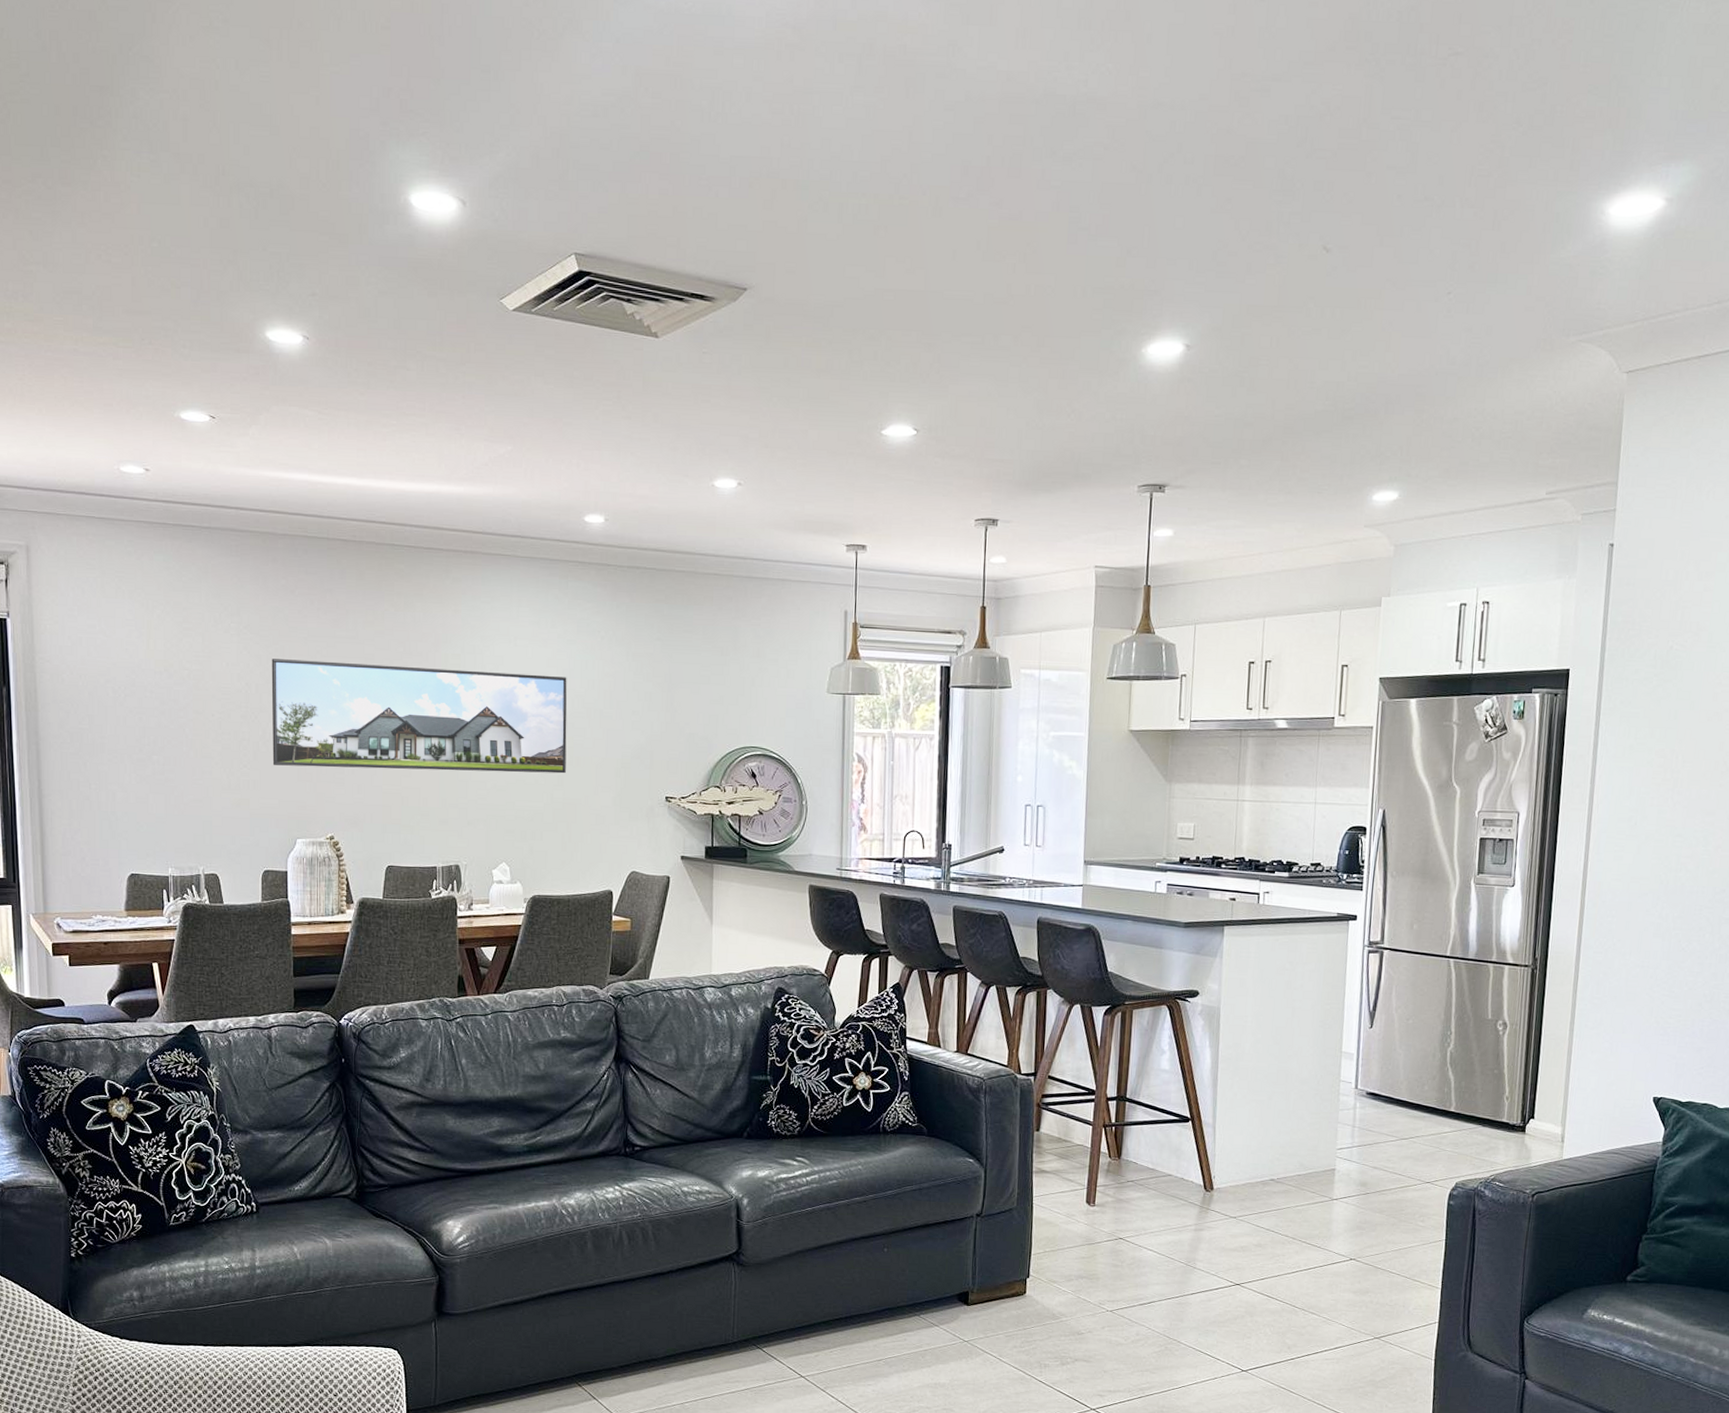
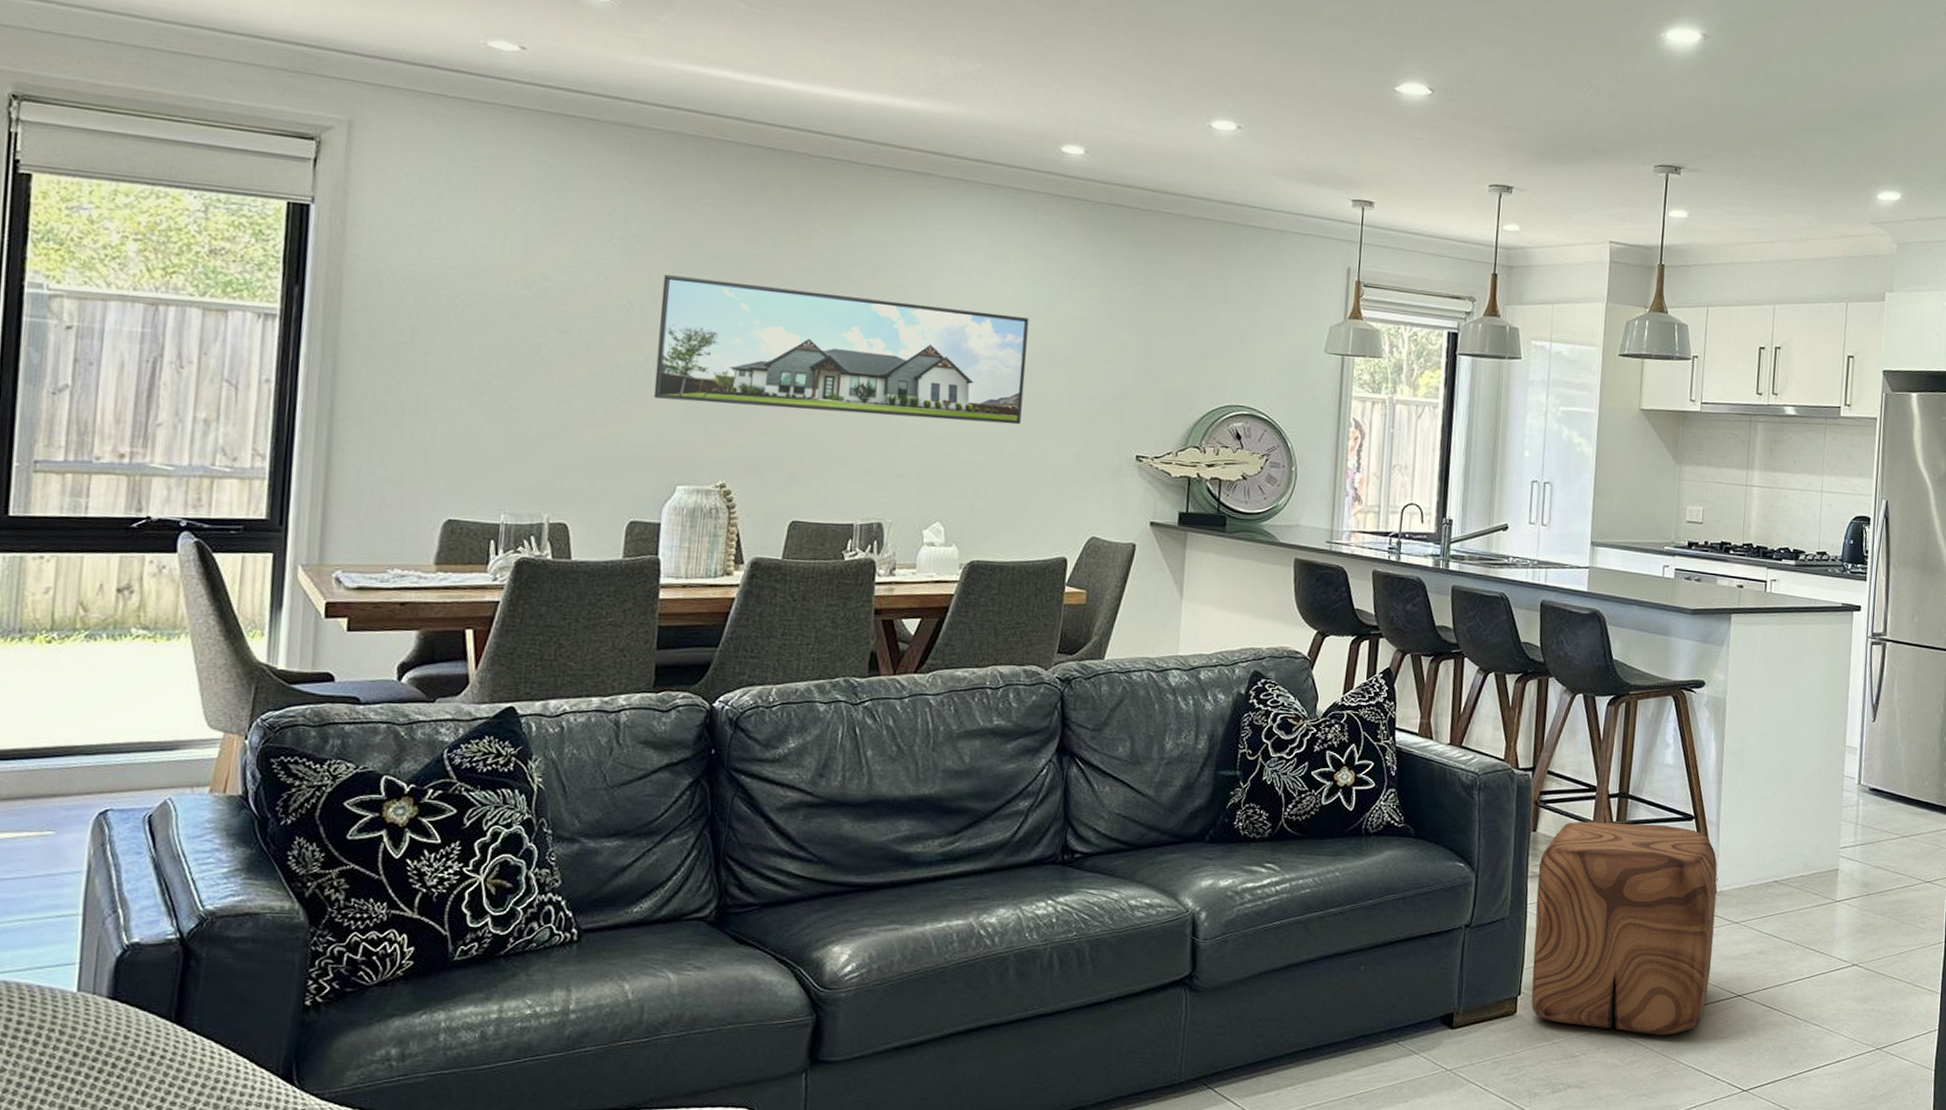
ottoman: none [1039,1122,1214,1318] -> present [1531,821,1718,1035]

